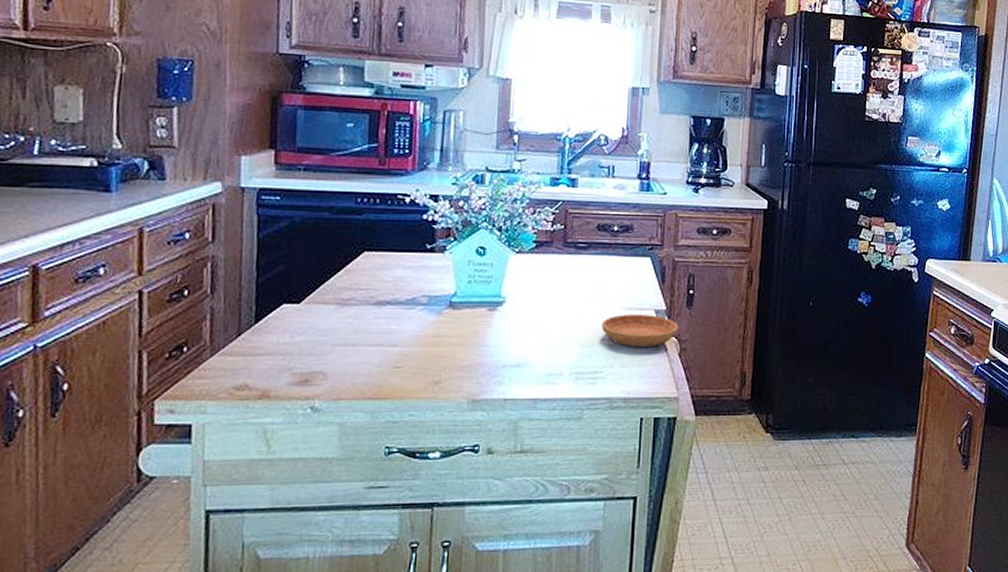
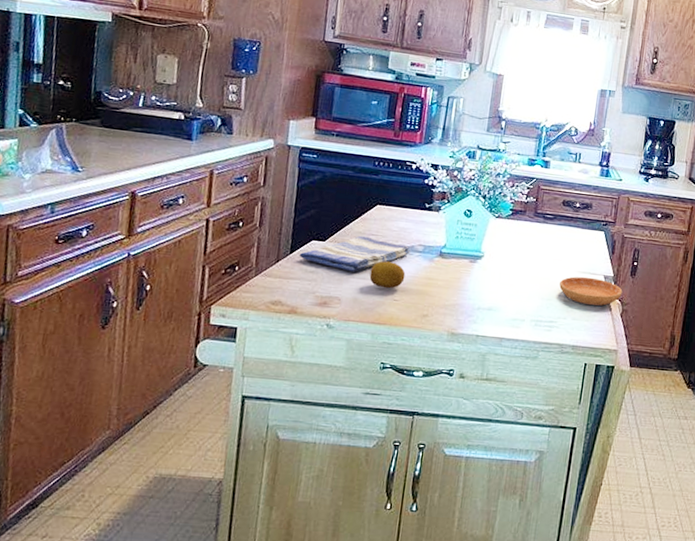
dish towel: none [267,291,411,338] -> present [299,235,410,272]
fruit: none [361,320,408,354] -> present [369,261,406,289]

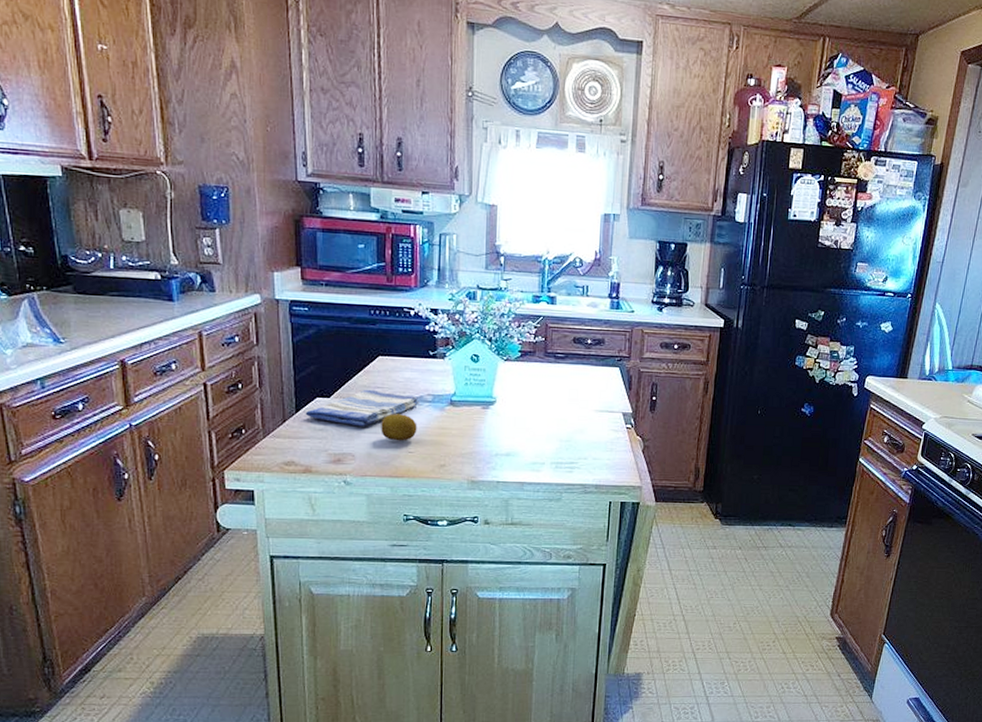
saucer: present [559,276,623,306] -> none [577,415,643,443]

